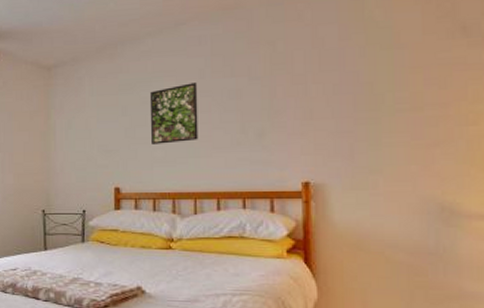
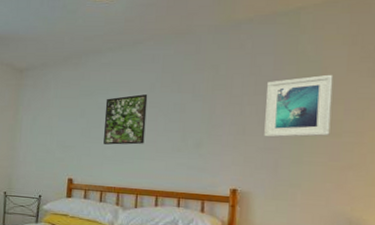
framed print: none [332,40,410,119] -> present [264,74,334,138]

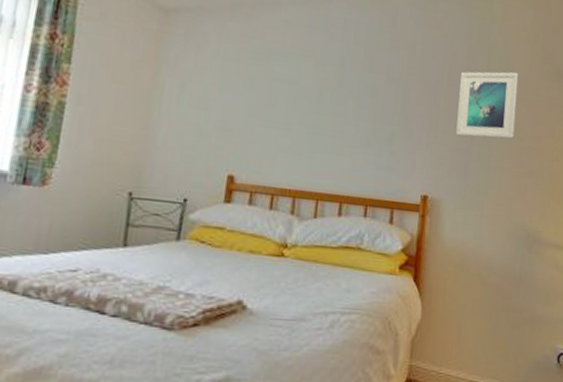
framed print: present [104,94,148,145] -> none [278,68,336,134]

